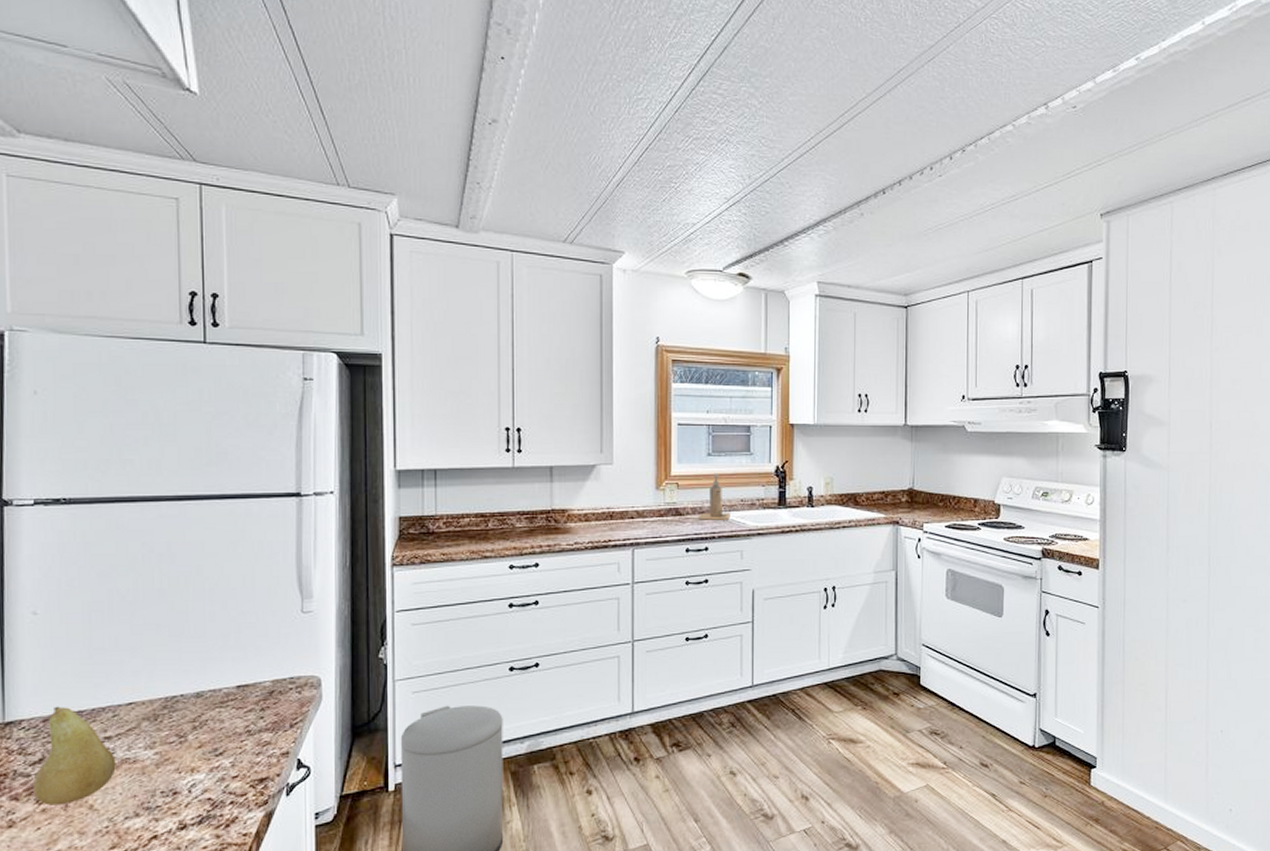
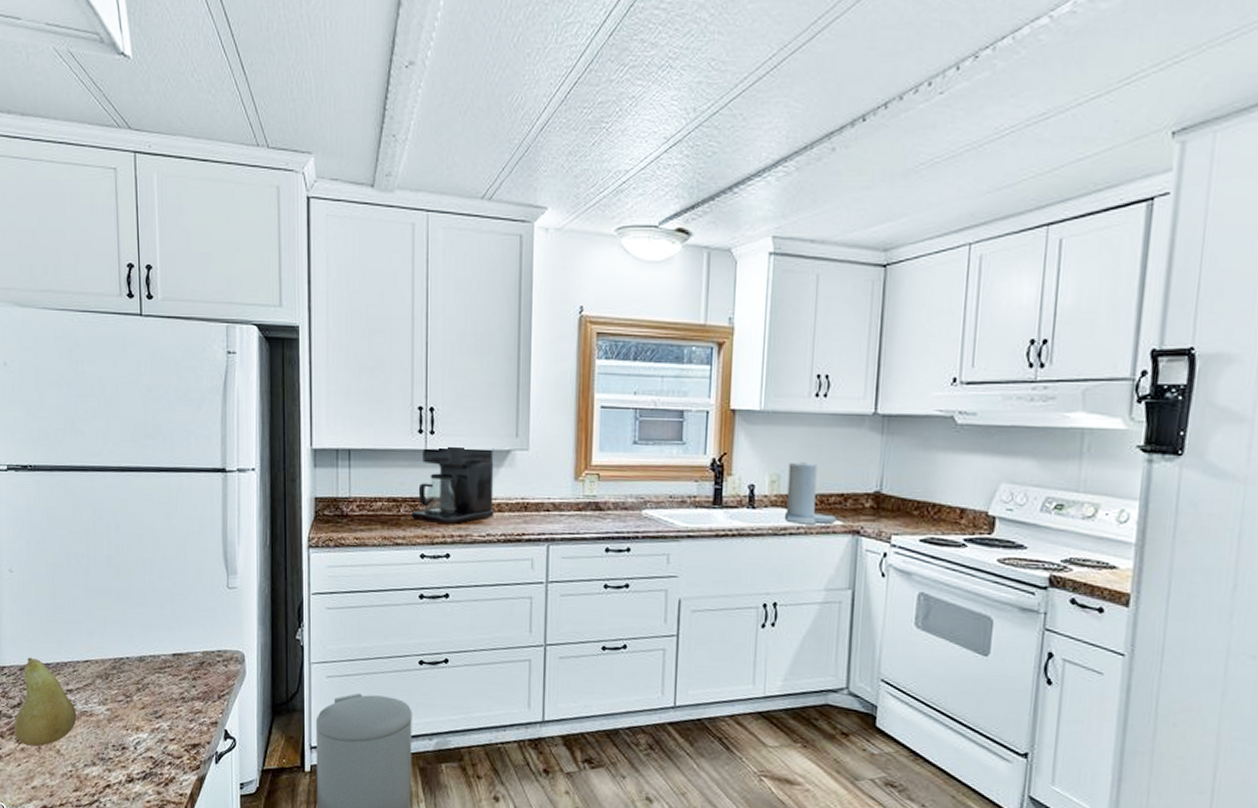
coffee maker: none [499,463,582,536] -> present [411,447,495,525]
soap dispenser: present [698,473,730,520] -> none [620,464,657,519]
paper towel: none [838,466,880,518] -> present [784,462,836,525]

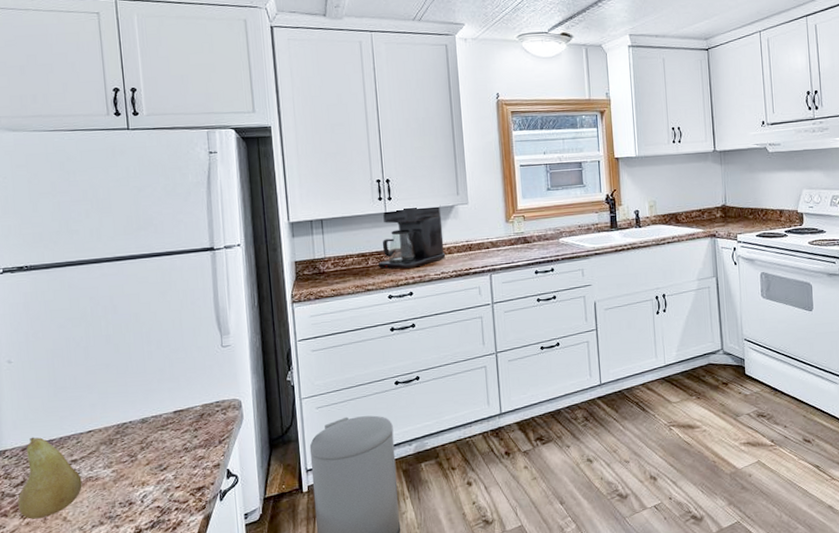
paper towel: present [784,462,836,525] -> none [660,190,698,235]

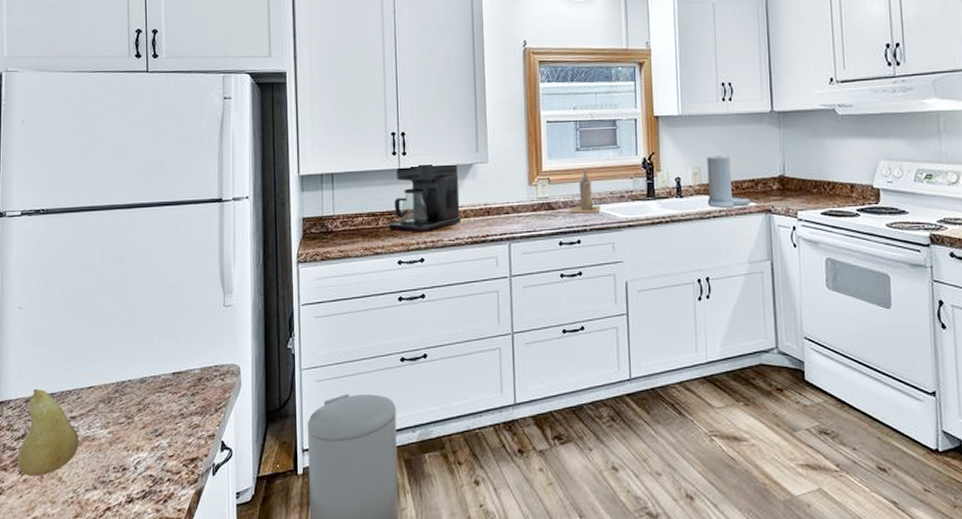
soap dispenser: none [544,204,571,246] -> present [570,167,601,214]
paper towel: none [660,190,698,235] -> present [706,155,751,208]

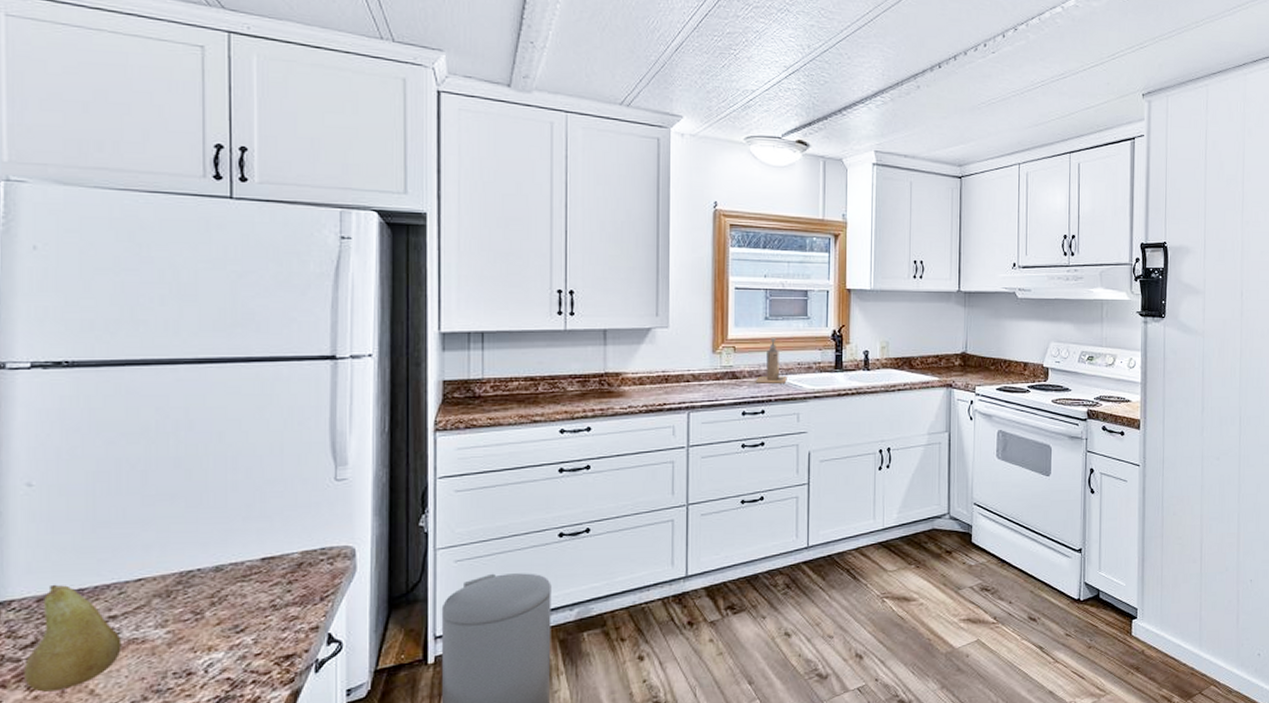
coffee maker: present [388,162,462,233] -> none [549,326,636,400]
paper towel: present [706,155,751,208] -> none [893,331,934,381]

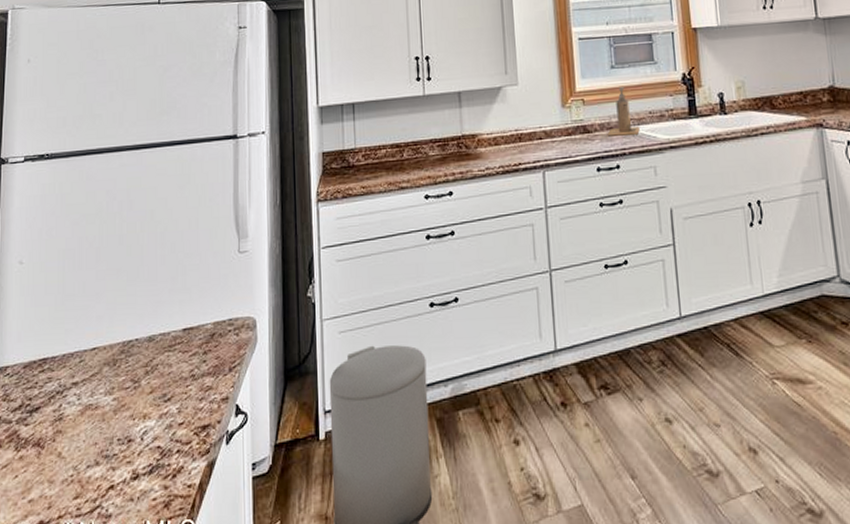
fruit: present [24,584,122,692] -> none [13,352,81,453]

